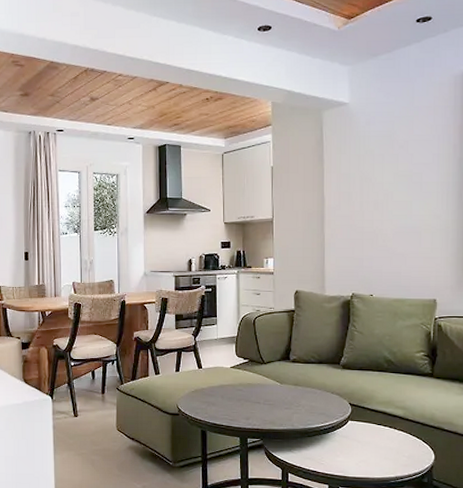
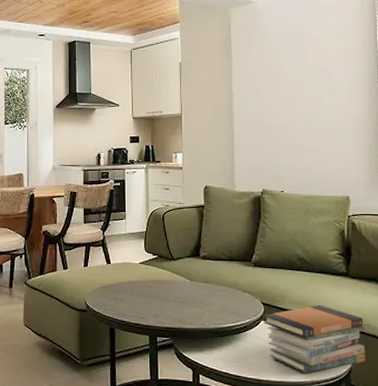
book stack: none [351,404,448,470] -> present [263,304,366,374]

